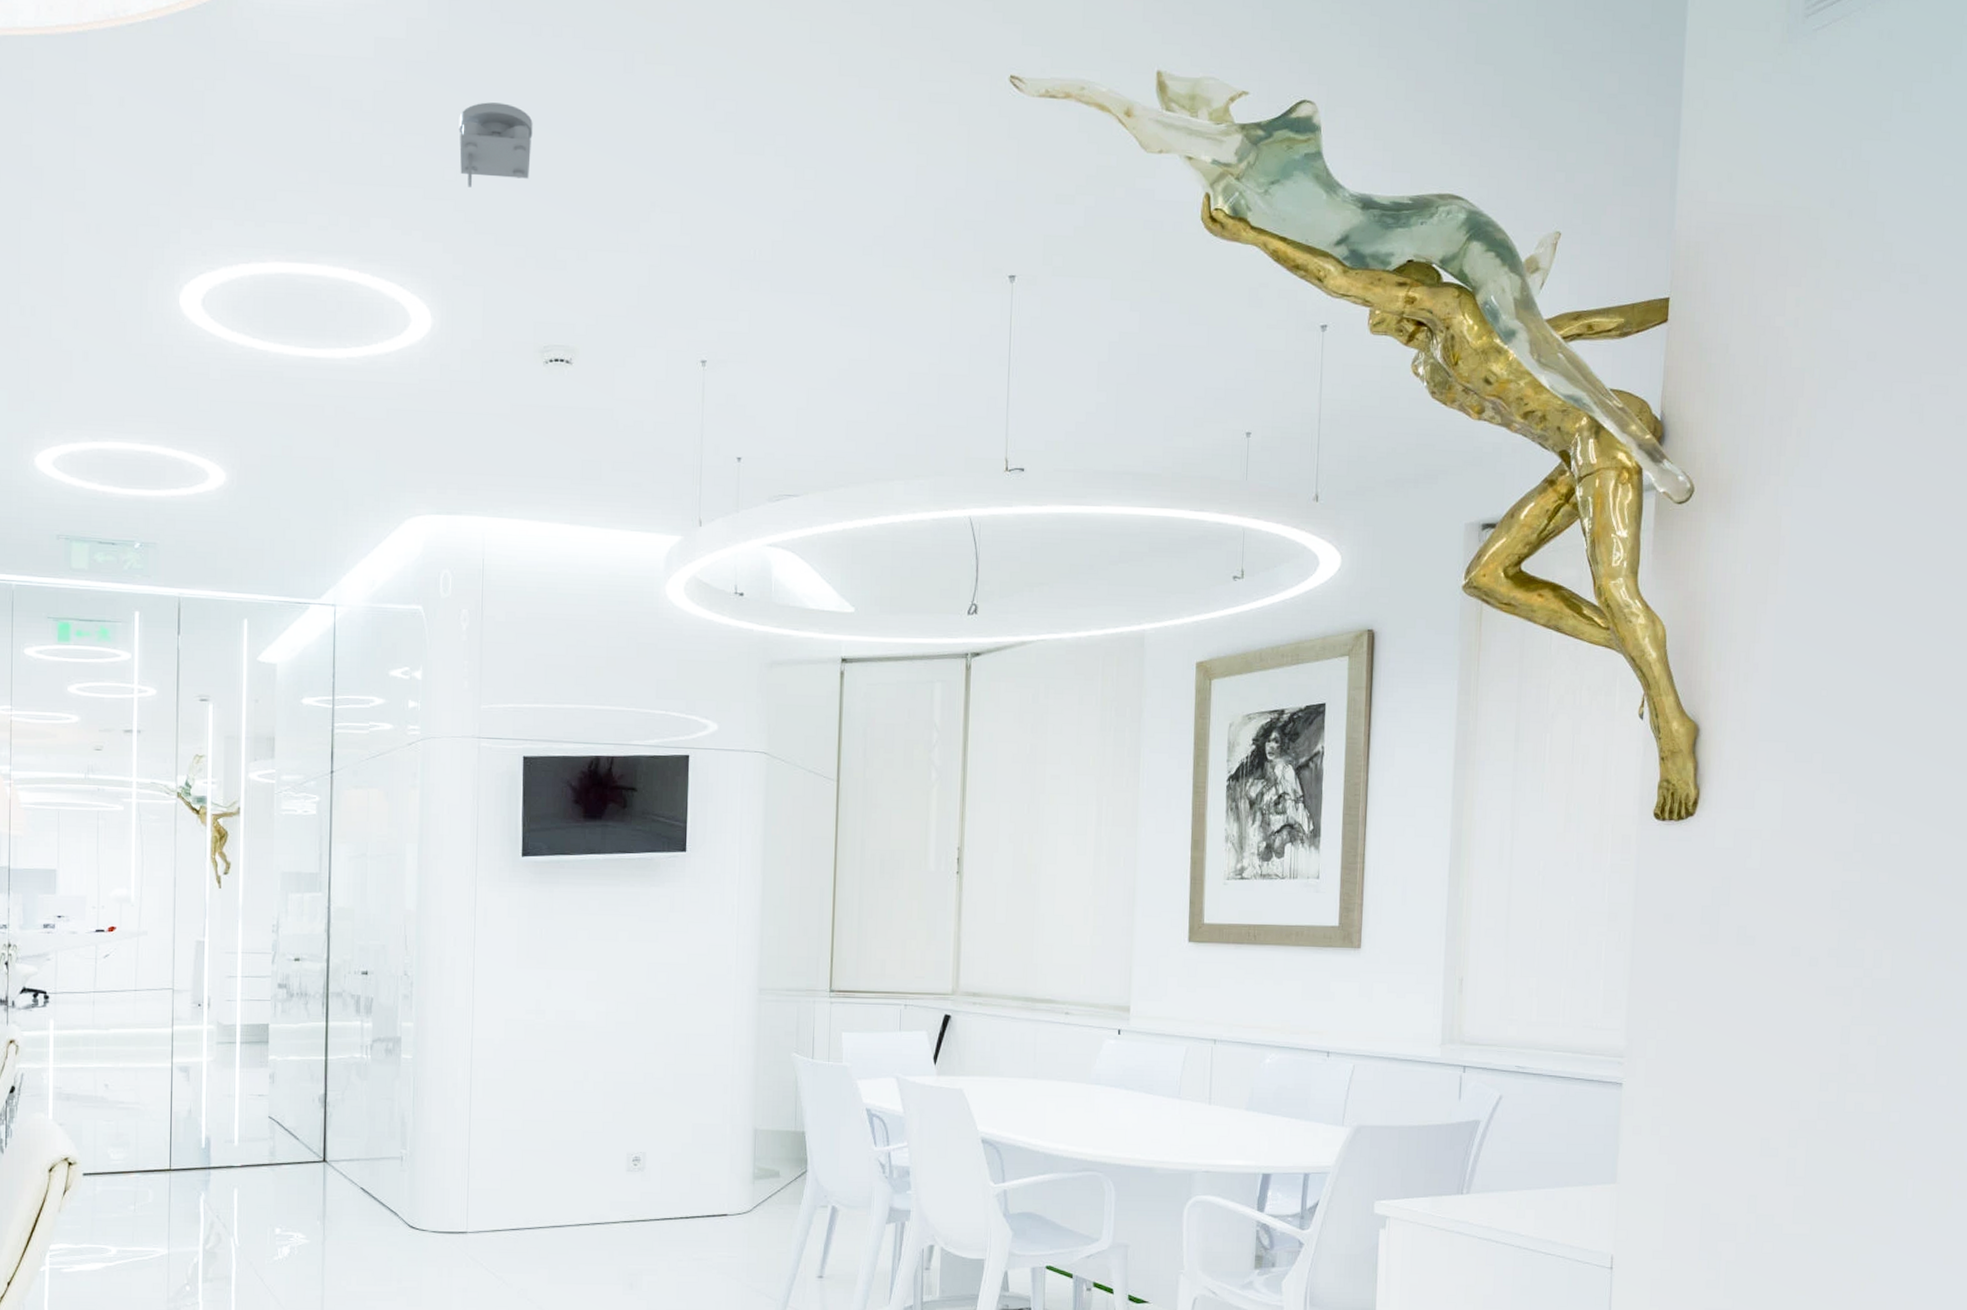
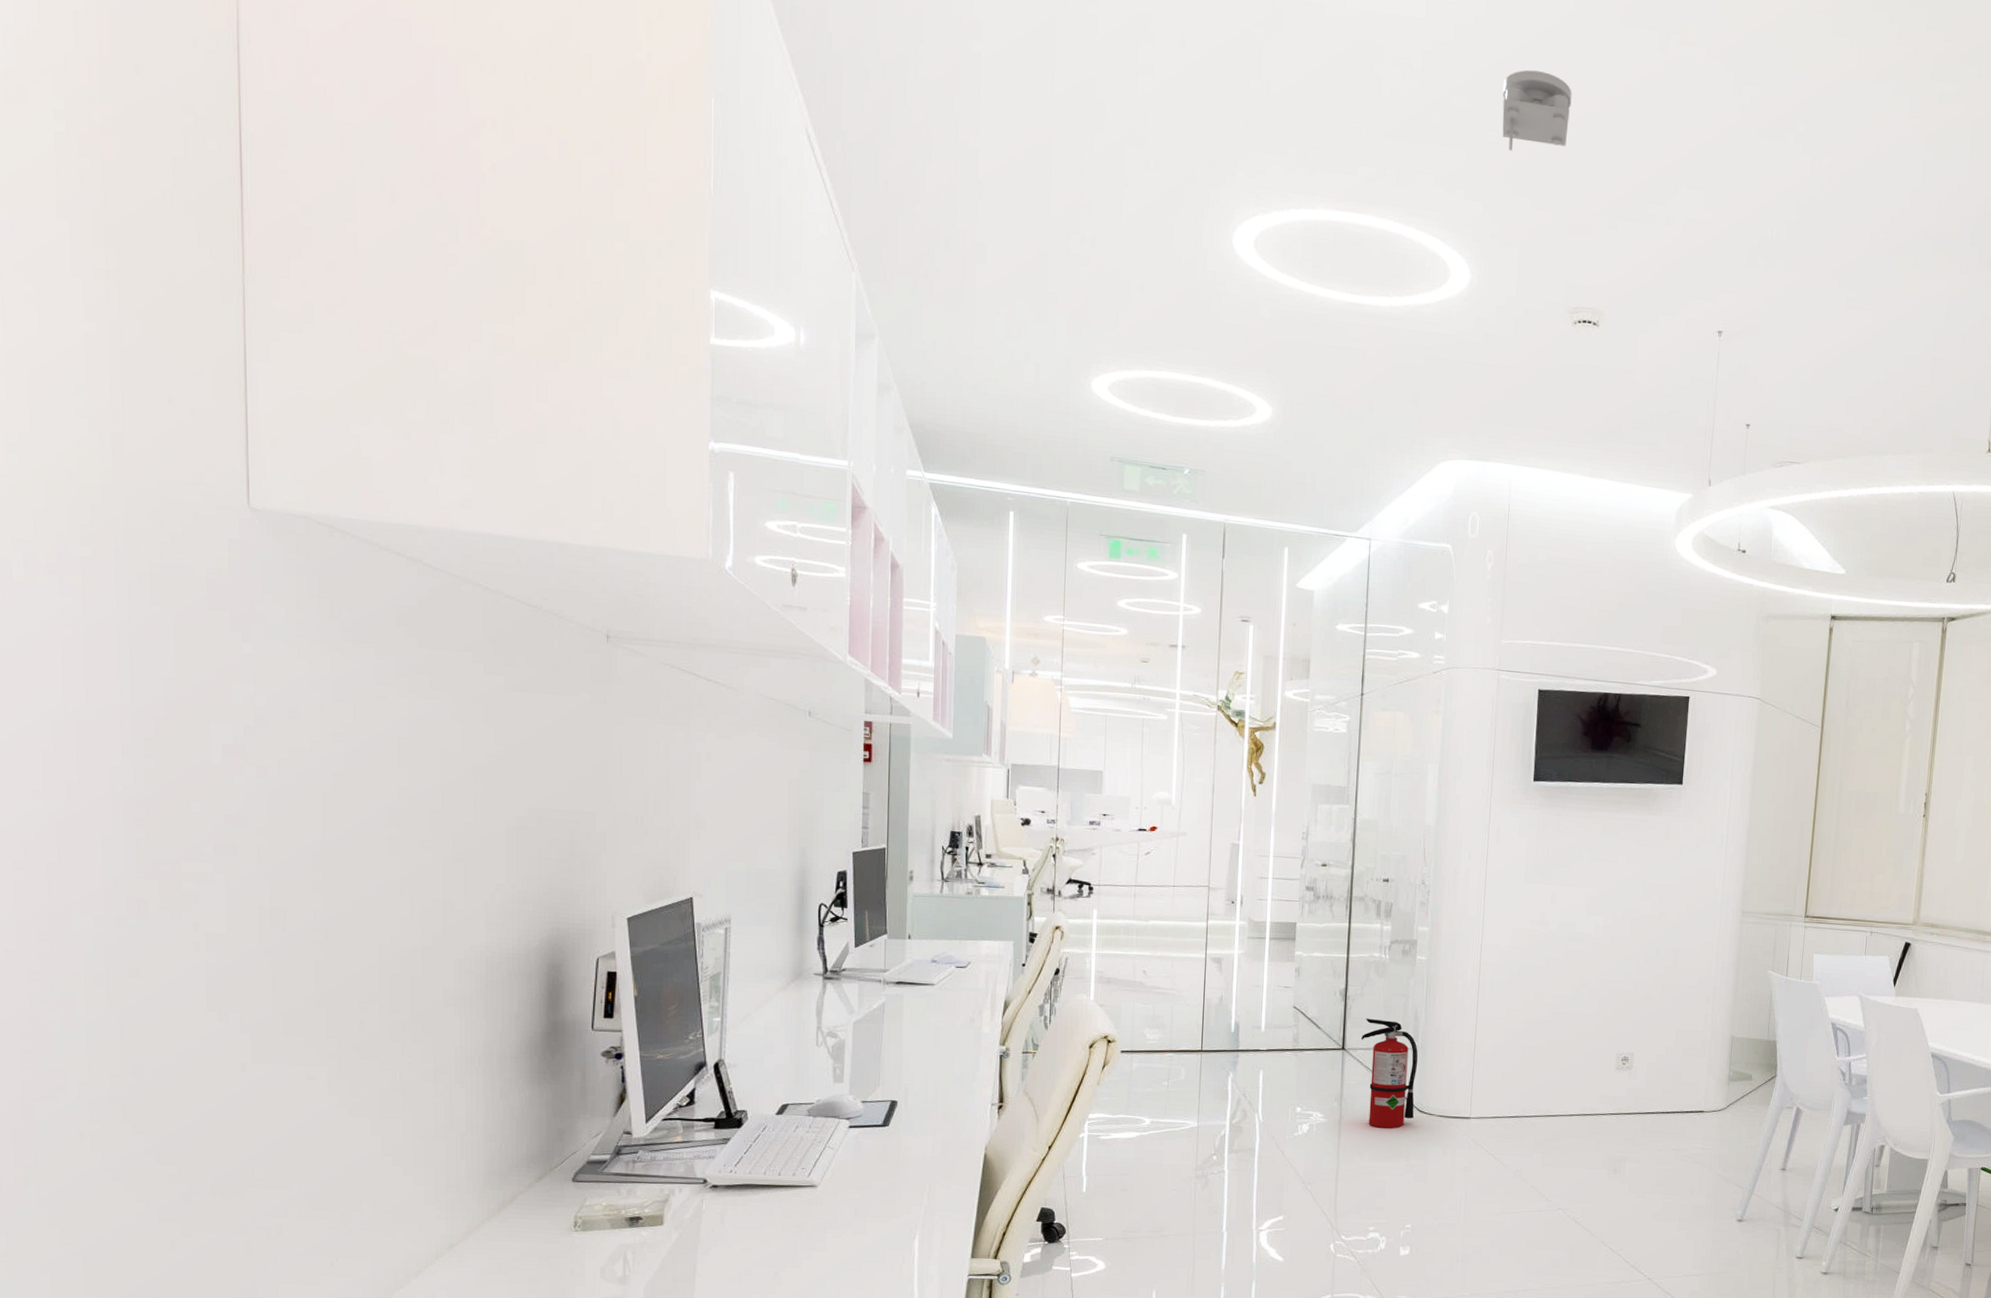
fire extinguisher: none [343,1126,407,1248] -> present [1360,1018,1418,1129]

